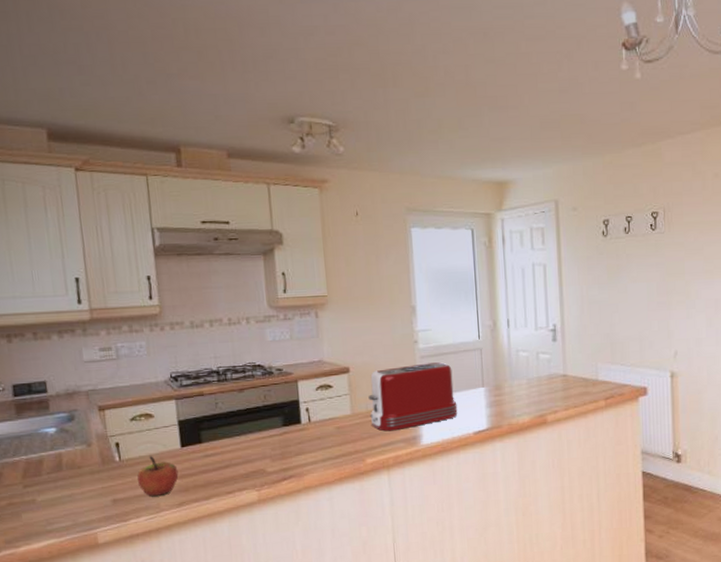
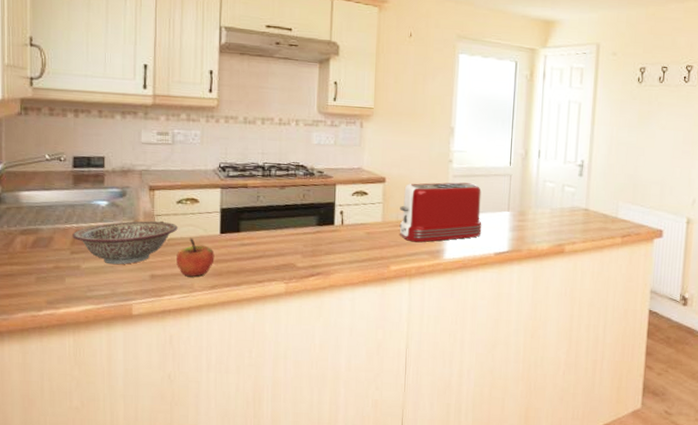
decorative bowl: none [22,442,135,494] -> present [72,221,178,265]

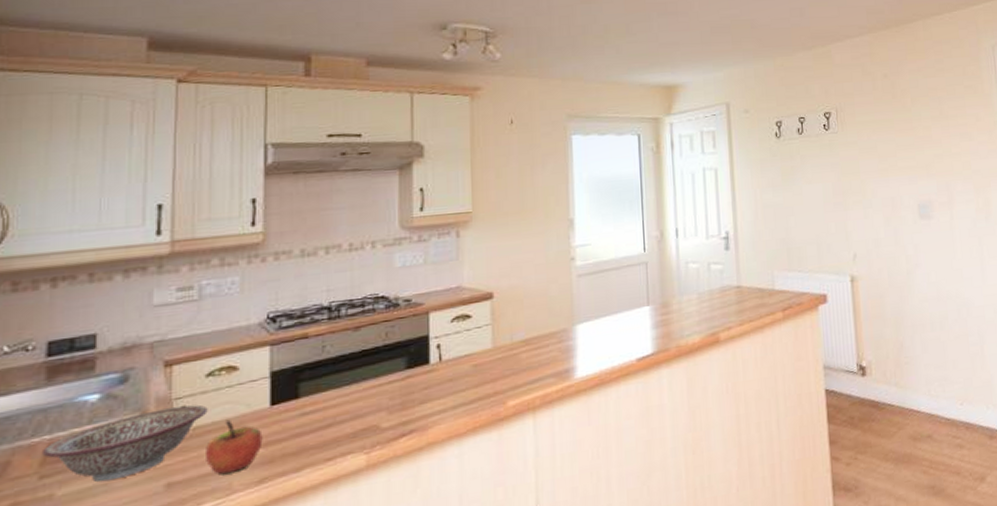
toaster: present [399,182,482,243] -> none [514,280,619,366]

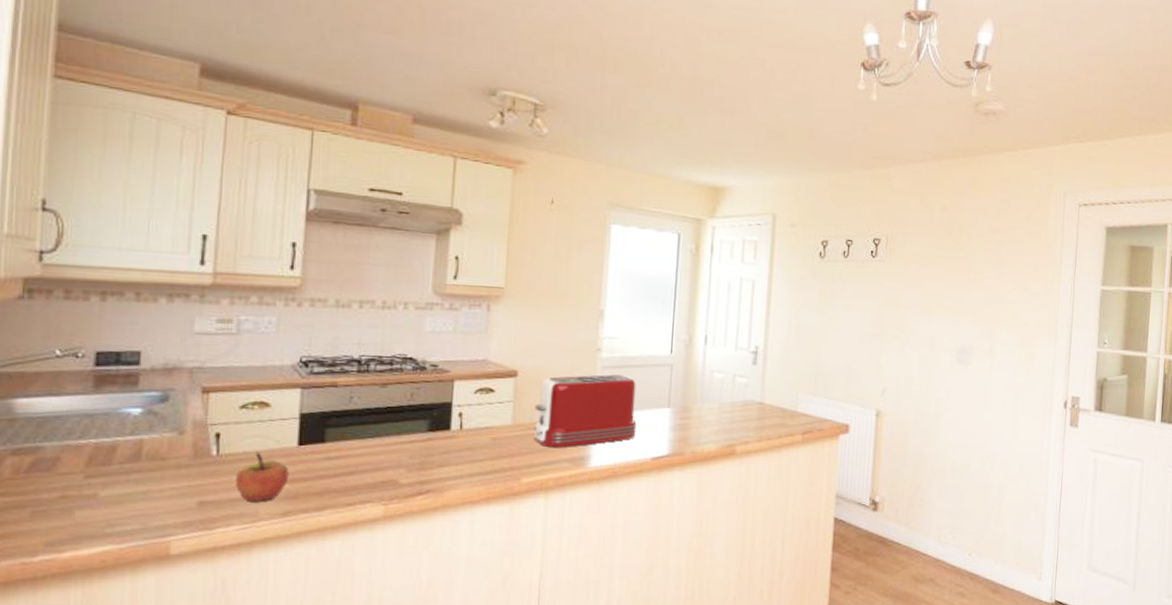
decorative bowl: present [42,404,208,482] -> none [88,432,240,490]
toaster: none [514,280,619,366] -> present [534,374,637,448]

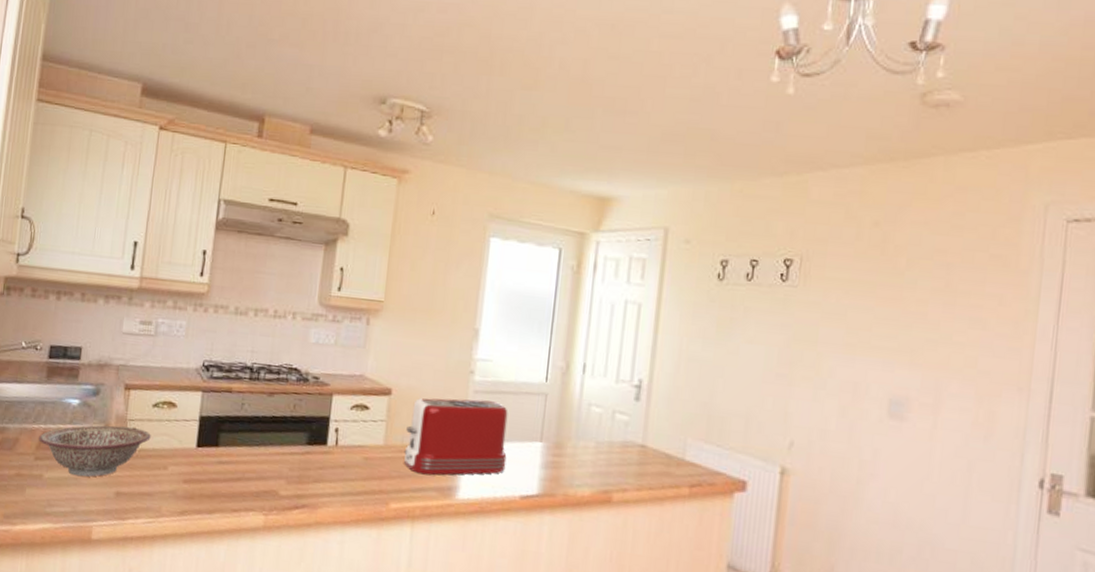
decorative bowl: none [88,432,240,490] -> present [39,425,151,477]
apple: present [236,453,289,501] -> none [145,451,188,498]

